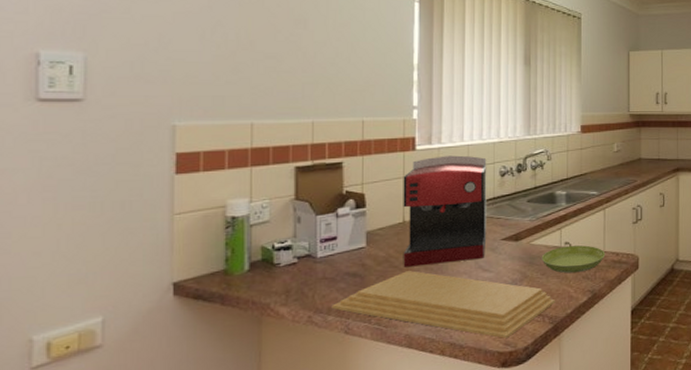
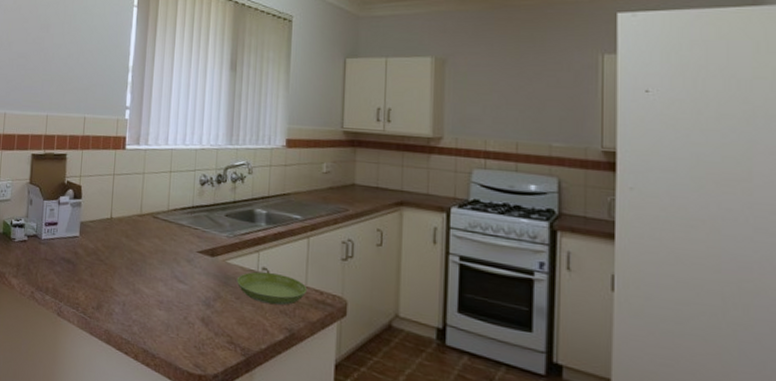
cutting board: present [331,271,555,338] -> none [49,266,249,359]
coffee maker: present [403,155,487,267] -> none [108,157,188,269]

